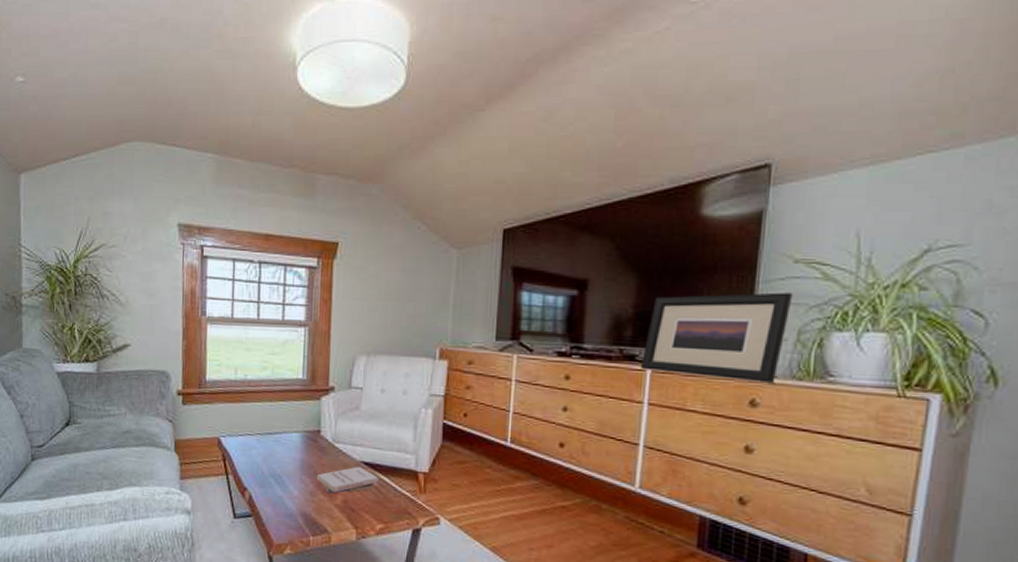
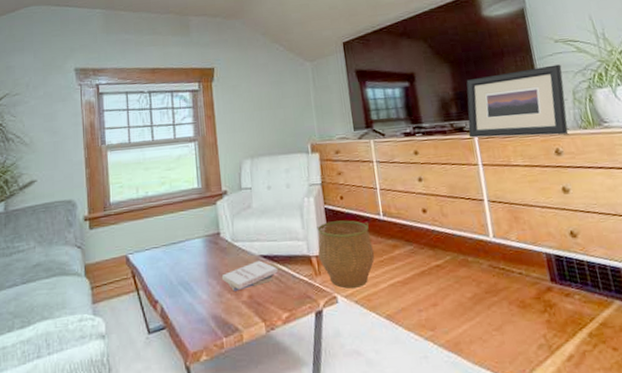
basket: none [427,439,492,513] -> present [317,220,375,289]

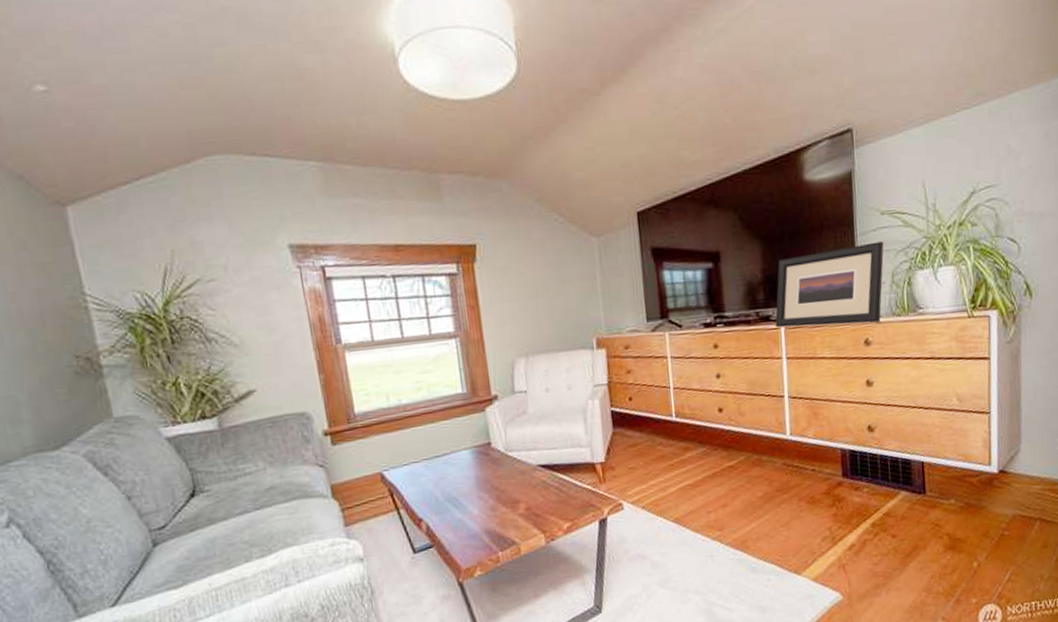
books: present [221,260,278,292] -> none [494,470,558,505]
basket: present [317,220,375,289] -> none [602,423,665,495]

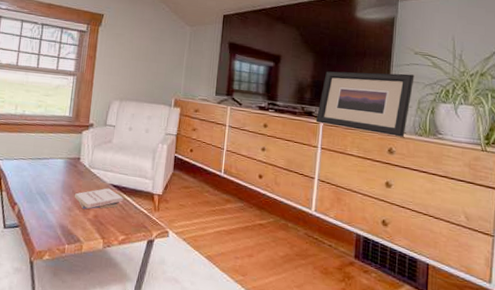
books: none [494,470,558,505] -> present [74,188,123,210]

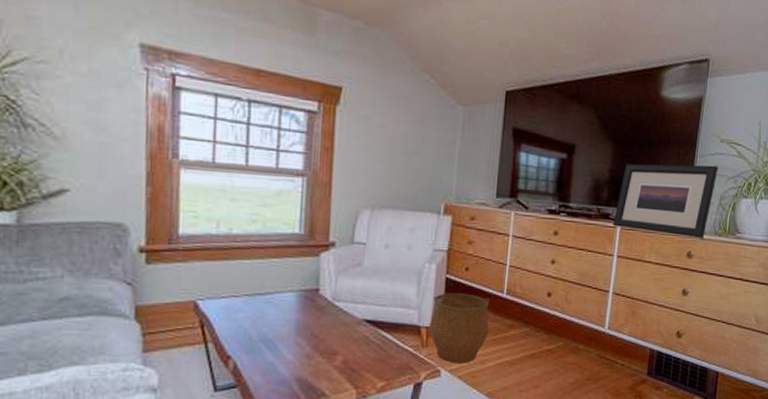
books: present [74,188,123,210] -> none [313,325,381,355]
basket: none [161,168,210,228] -> present [429,293,490,363]

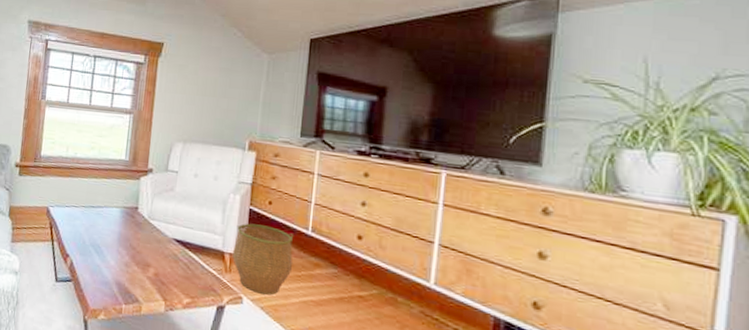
picture frame: present [612,163,719,238] -> none [435,106,583,193]

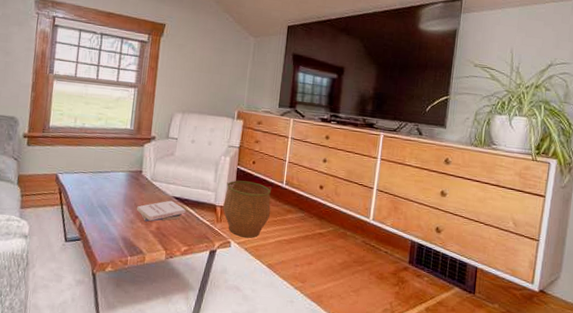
books: none [131,242,188,267] -> present [136,200,186,222]

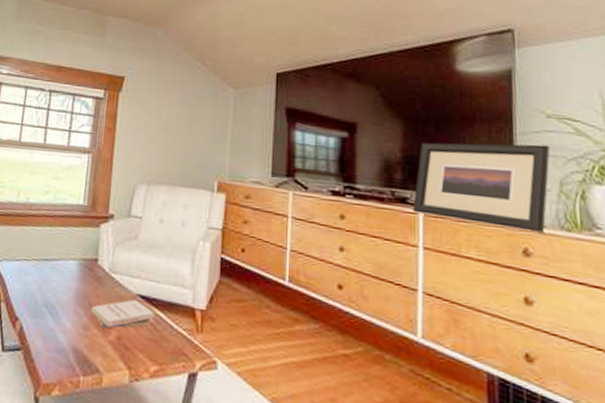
basket: present [223,180,272,238] -> none [204,274,271,358]
picture frame: none [376,83,473,148] -> present [412,142,550,233]

